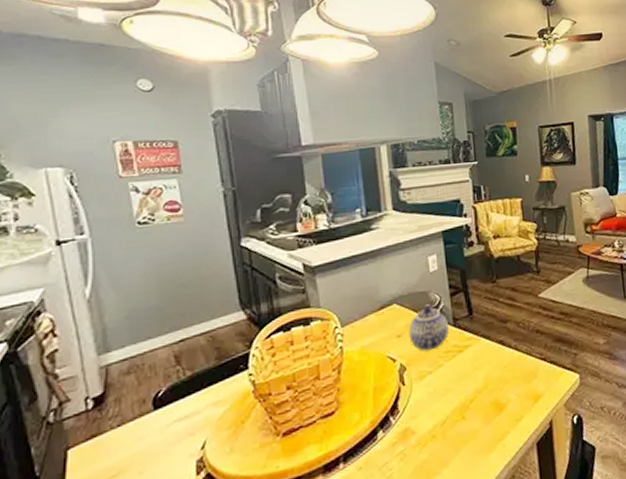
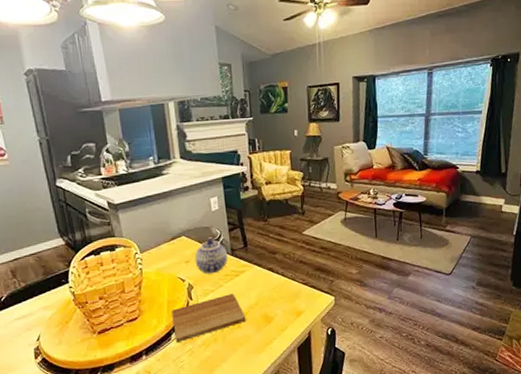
cutting board: none [378,375,472,443] -> present [172,294,246,342]

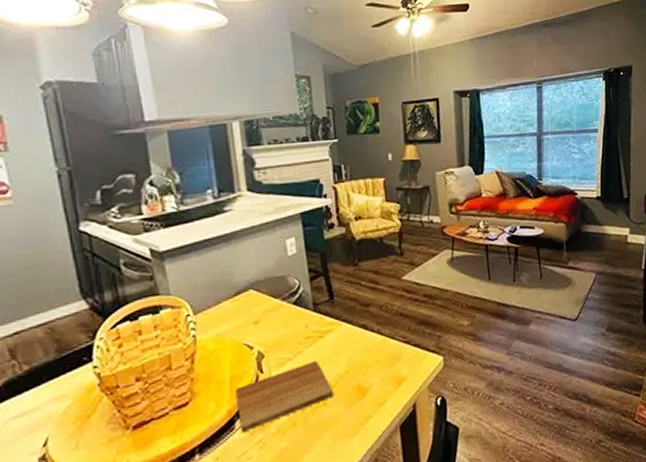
teapot: present [194,237,228,274] -> none [266,289,309,338]

